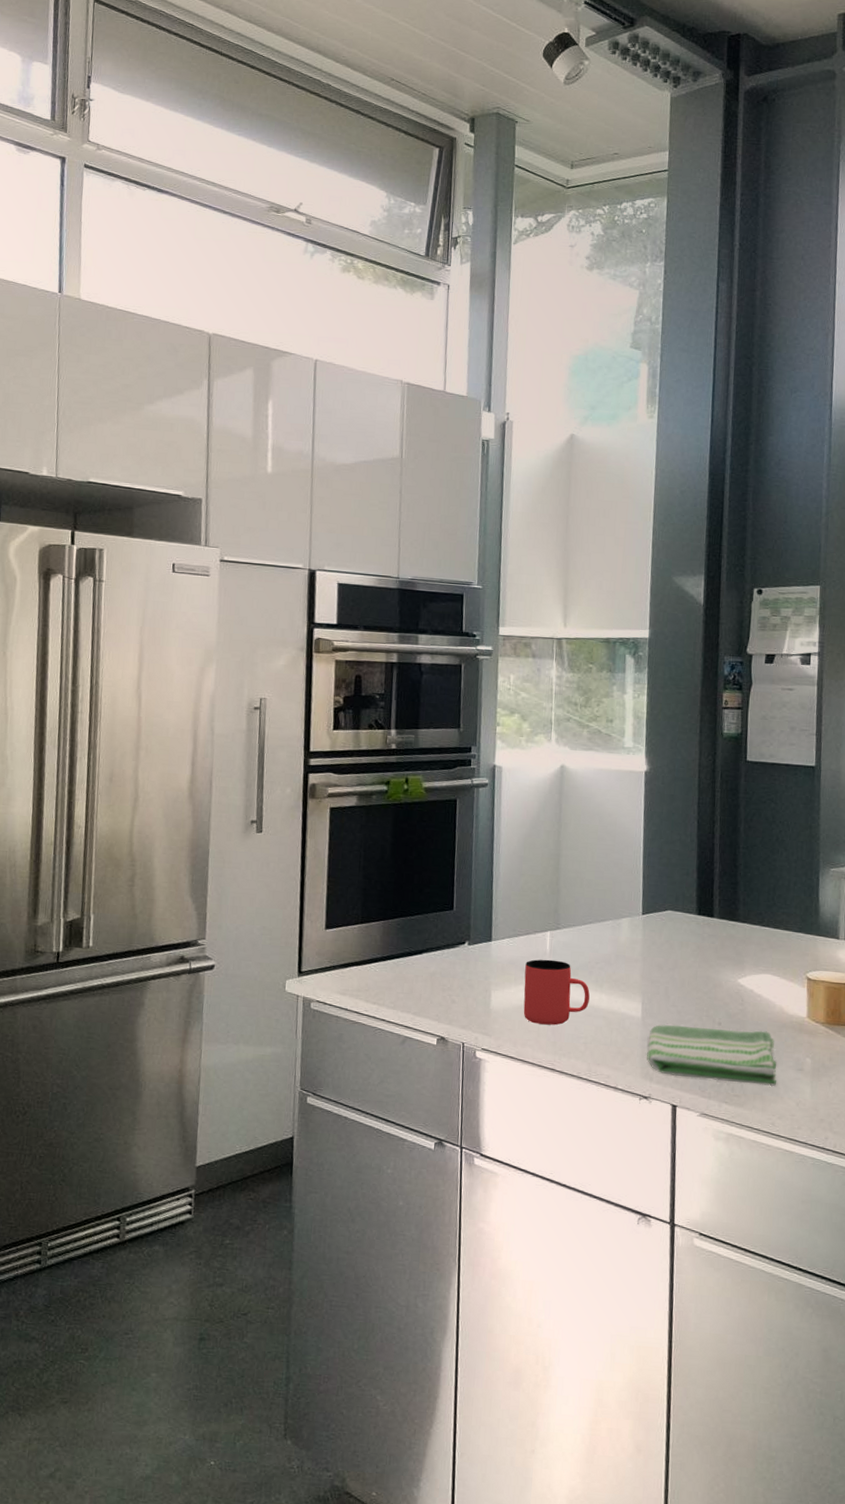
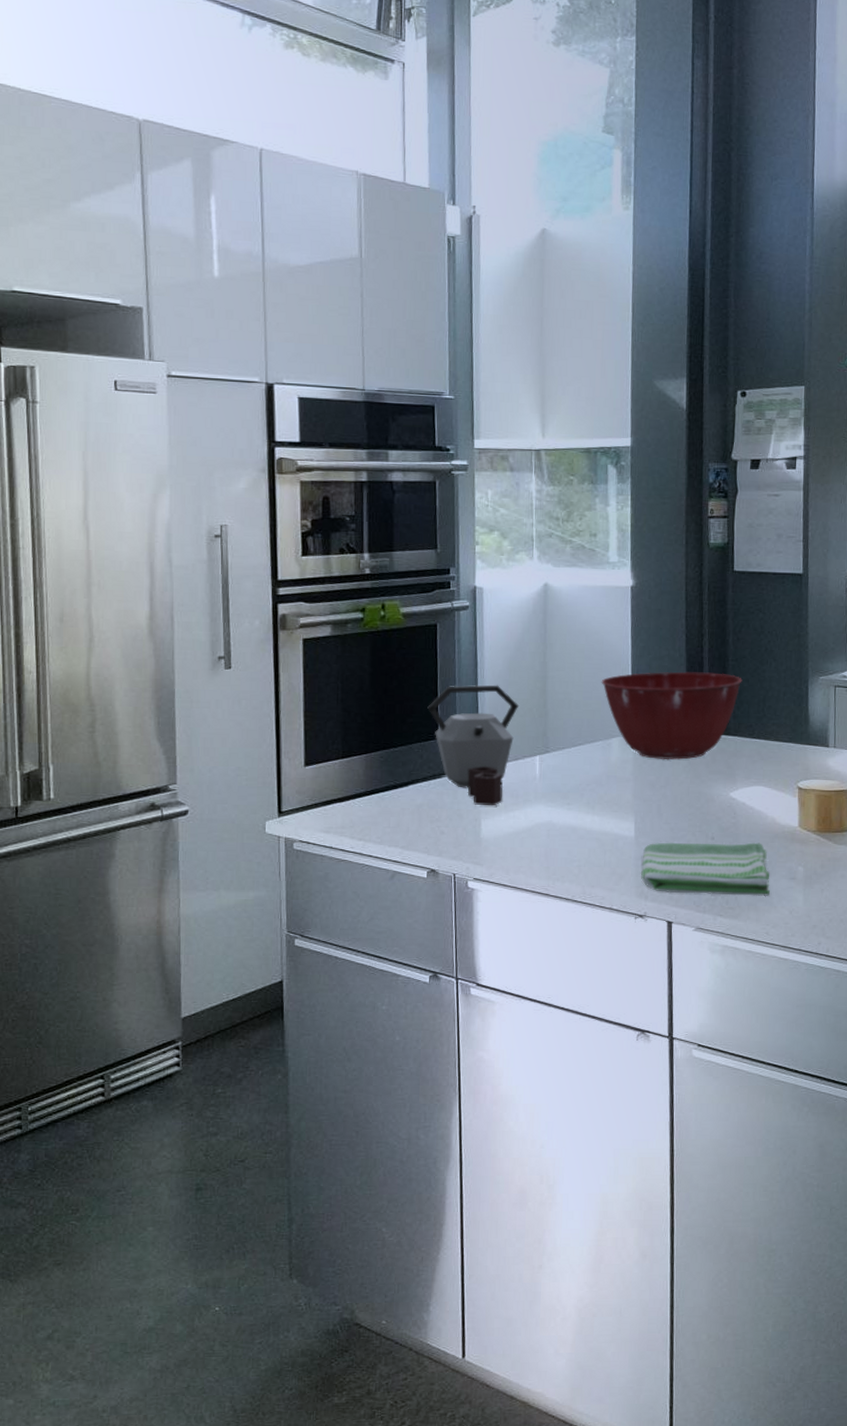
kettle: none [444,858,533,979] -> present [427,684,520,806]
cup: present [523,959,590,1025] -> none [514,784,582,850]
mixing bowl: none [613,856,753,943] -> present [601,671,742,760]

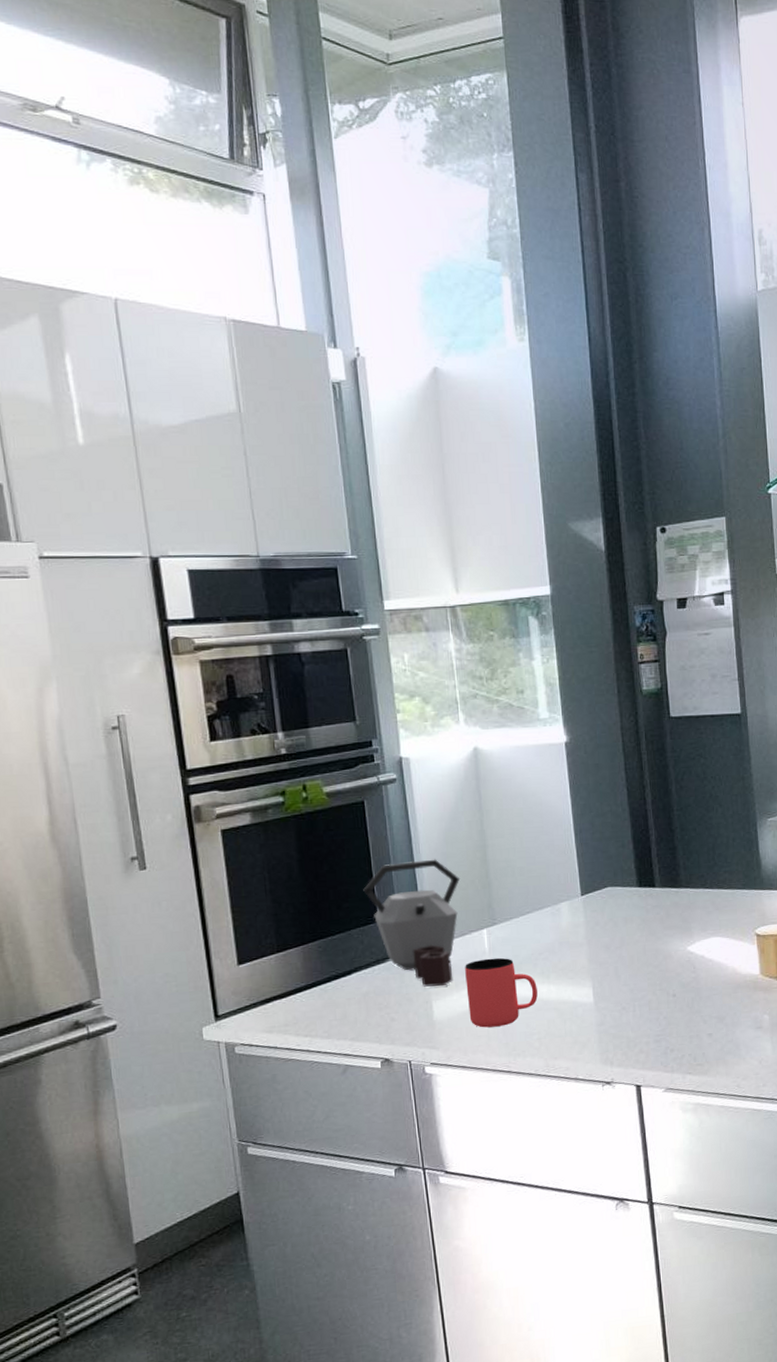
cup: none [514,784,582,850] -> present [465,957,538,1028]
mixing bowl: present [601,671,742,760] -> none [543,824,689,920]
dish towel: present [641,842,770,896] -> none [604,995,737,1057]

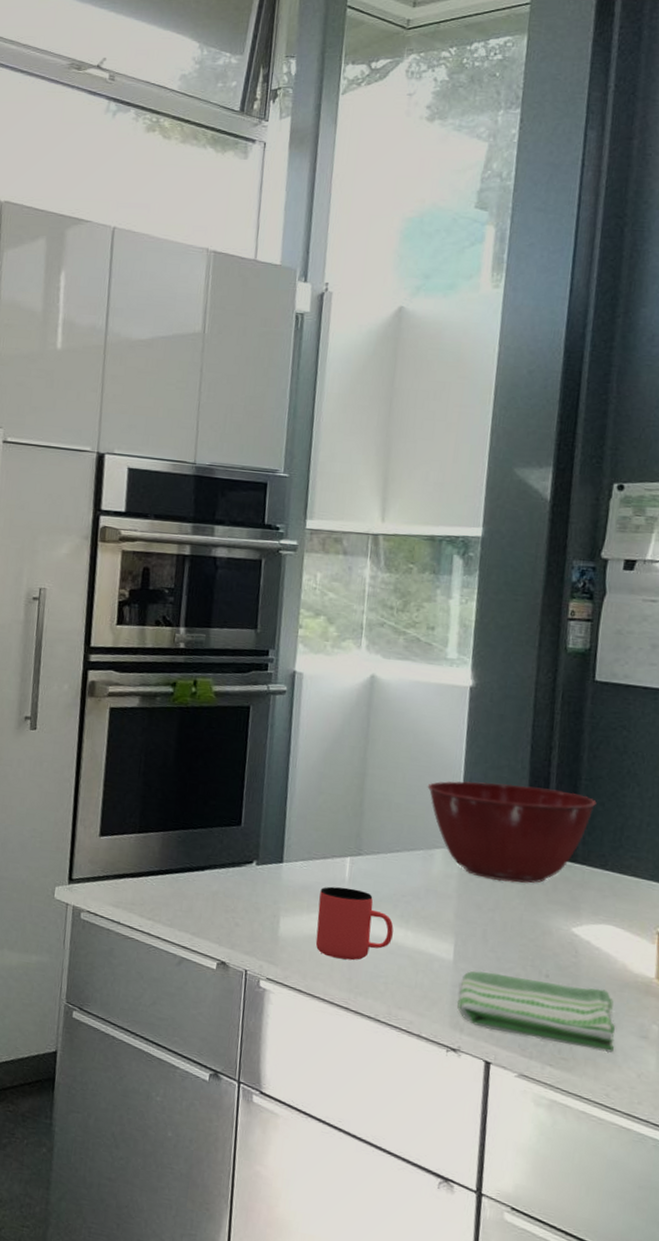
kettle: present [363,859,461,987] -> none [232,771,333,905]
mixing bowl: none [543,824,689,920] -> present [427,781,597,884]
dish towel: none [604,995,737,1057] -> present [457,970,615,1053]

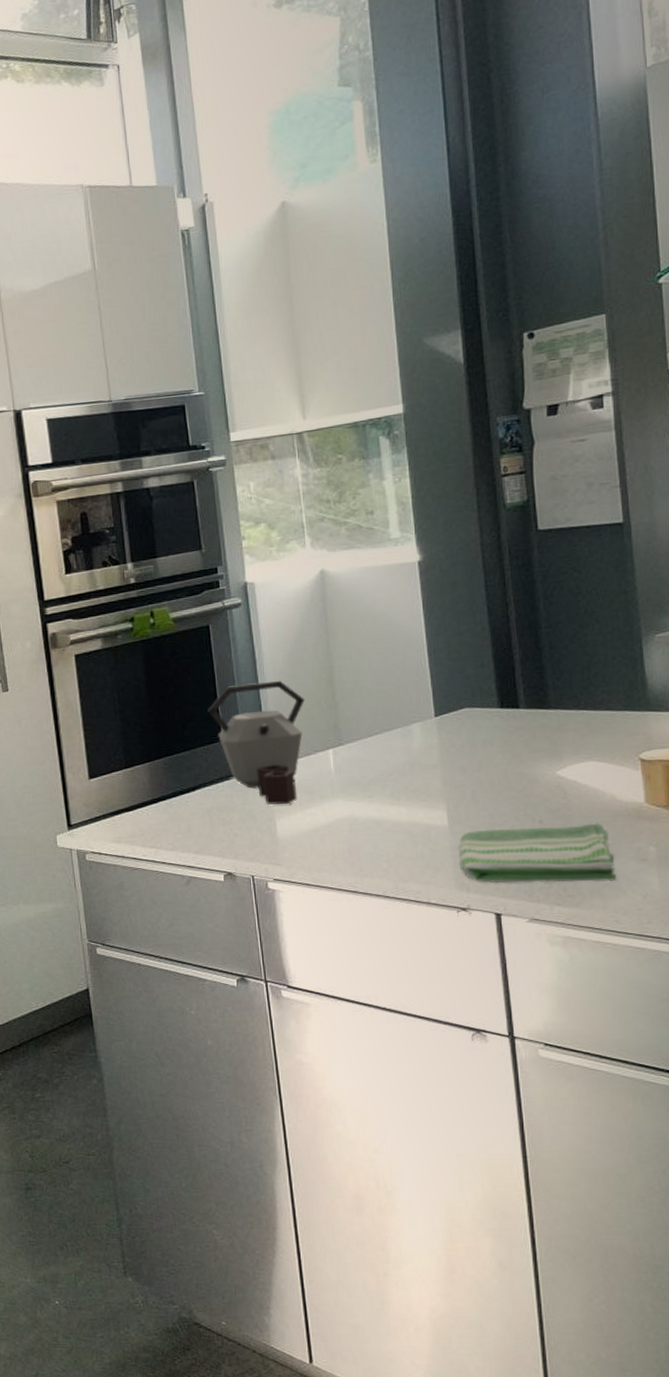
kettle: none [232,771,333,905] -> present [208,680,306,805]
cup: present [315,886,394,961] -> none [309,778,386,847]
mixing bowl: present [427,781,597,884] -> none [394,643,560,742]

